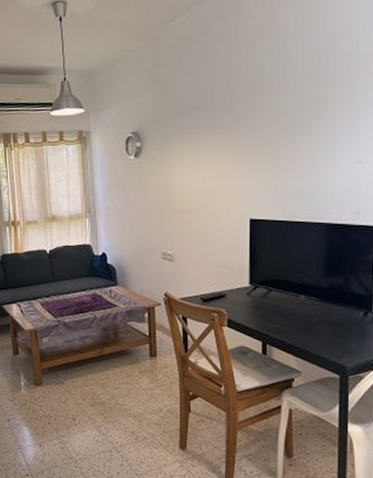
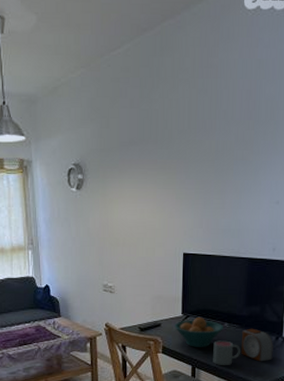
fruit bowl: none [241,288,300,322] -> present [174,318,224,347]
mug: none [287,314,322,343] -> present [213,340,241,365]
alarm clock: none [322,301,361,341] -> present [241,328,274,362]

